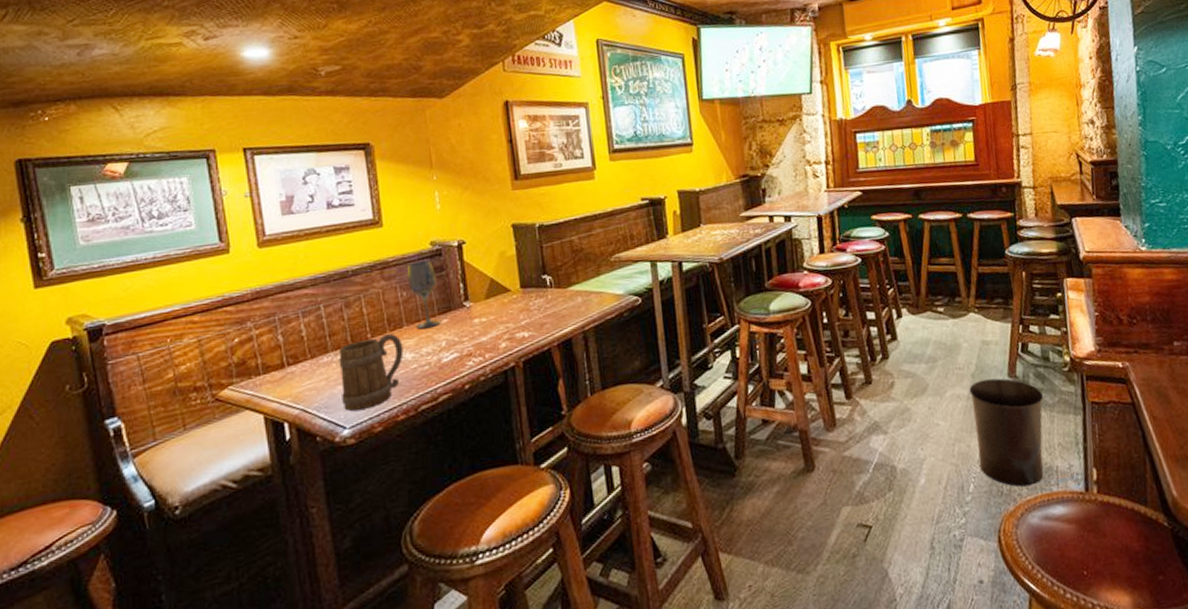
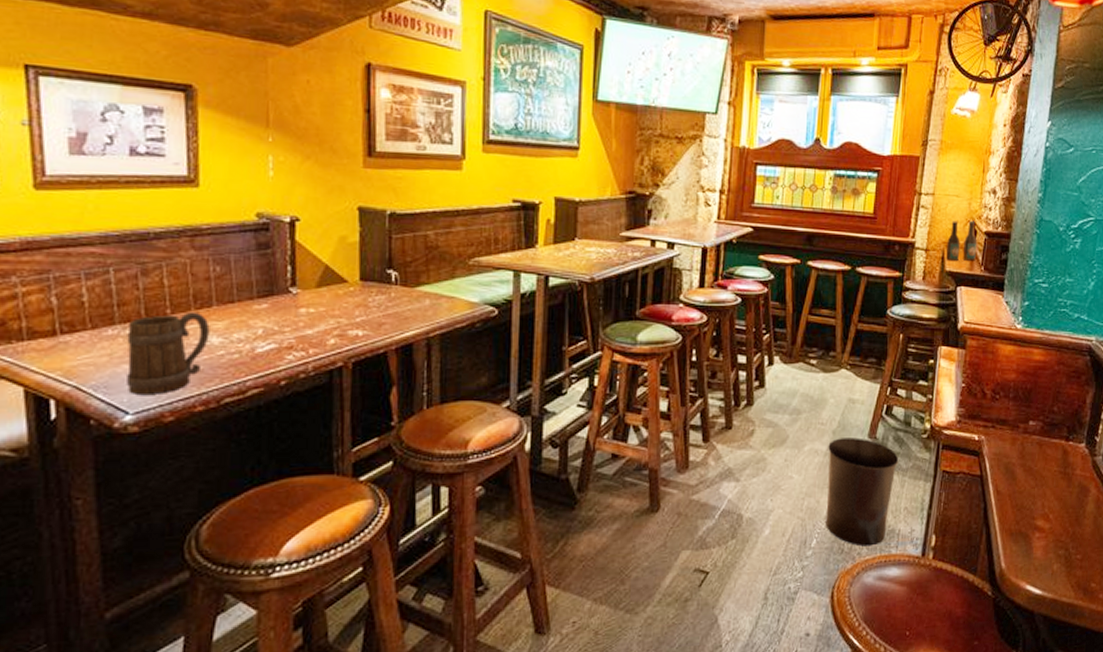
wineglass: present [407,261,441,330] -> none [222,234,260,312]
beer bottle: none [1053,152,1086,195] -> present [945,220,977,262]

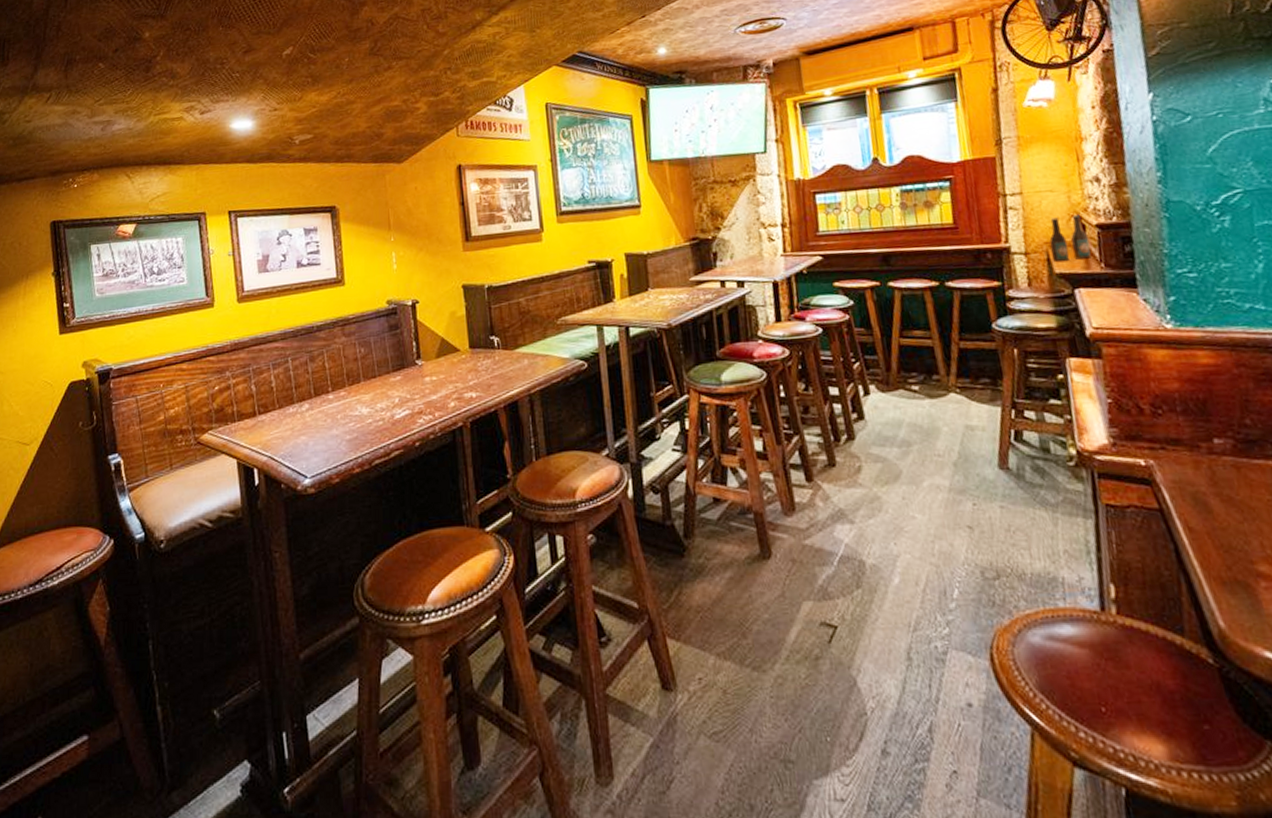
beer mug: present [127,311,210,394] -> none [303,388,360,461]
waste bin: present [825,437,899,546] -> none [951,469,1046,598]

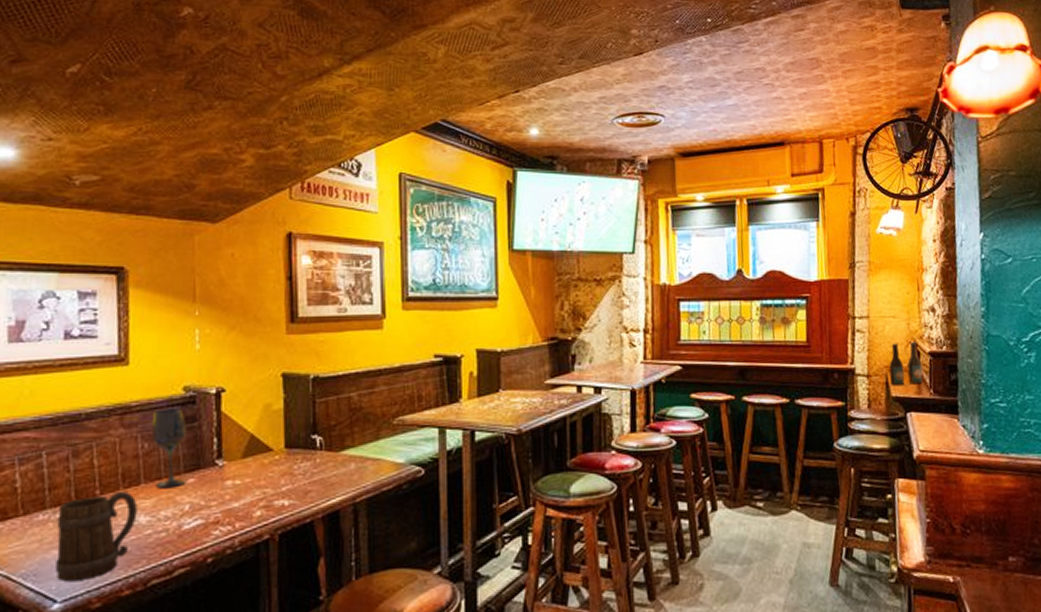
beer mug: none [303,388,360,461] -> present [55,491,138,581]
wineglass: none [365,319,395,386] -> present [150,408,187,489]

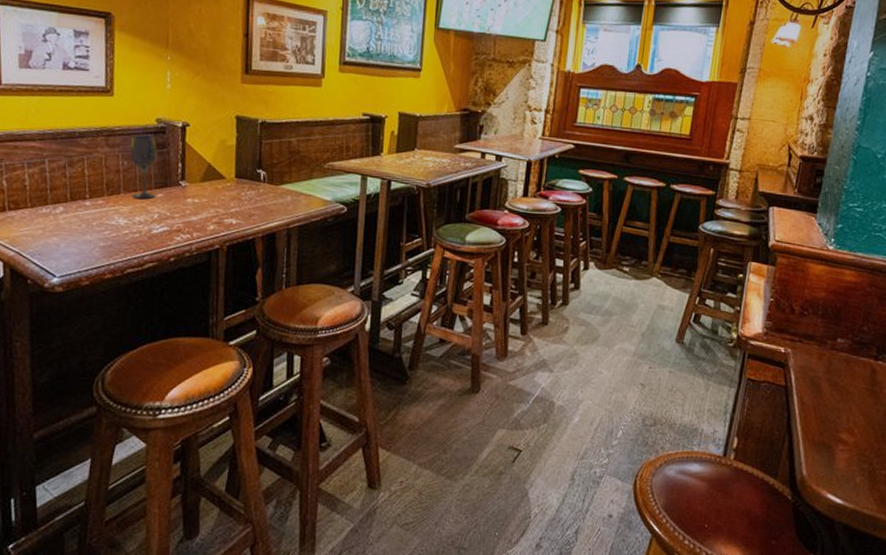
beer mug: present [55,491,138,581] -> none [55,197,118,262]
beer bottle: present [889,341,923,386] -> none [759,144,792,183]

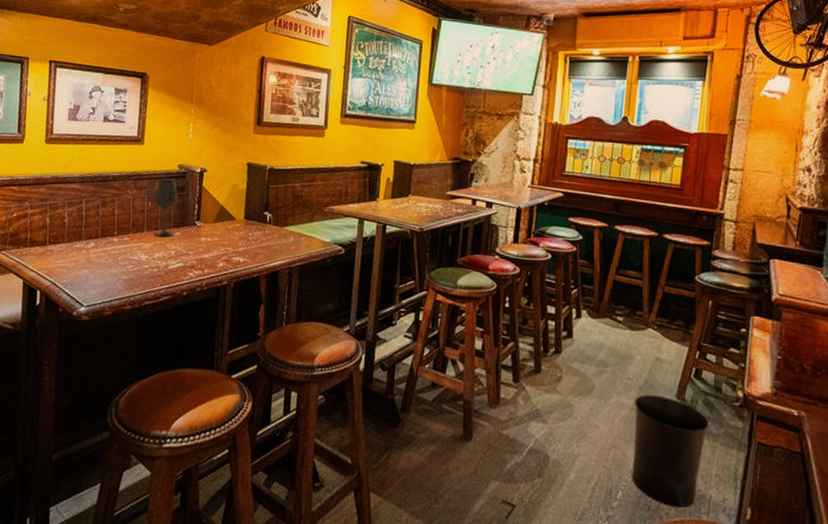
waste bin: none [631,340,705,442] -> present [632,394,709,508]

